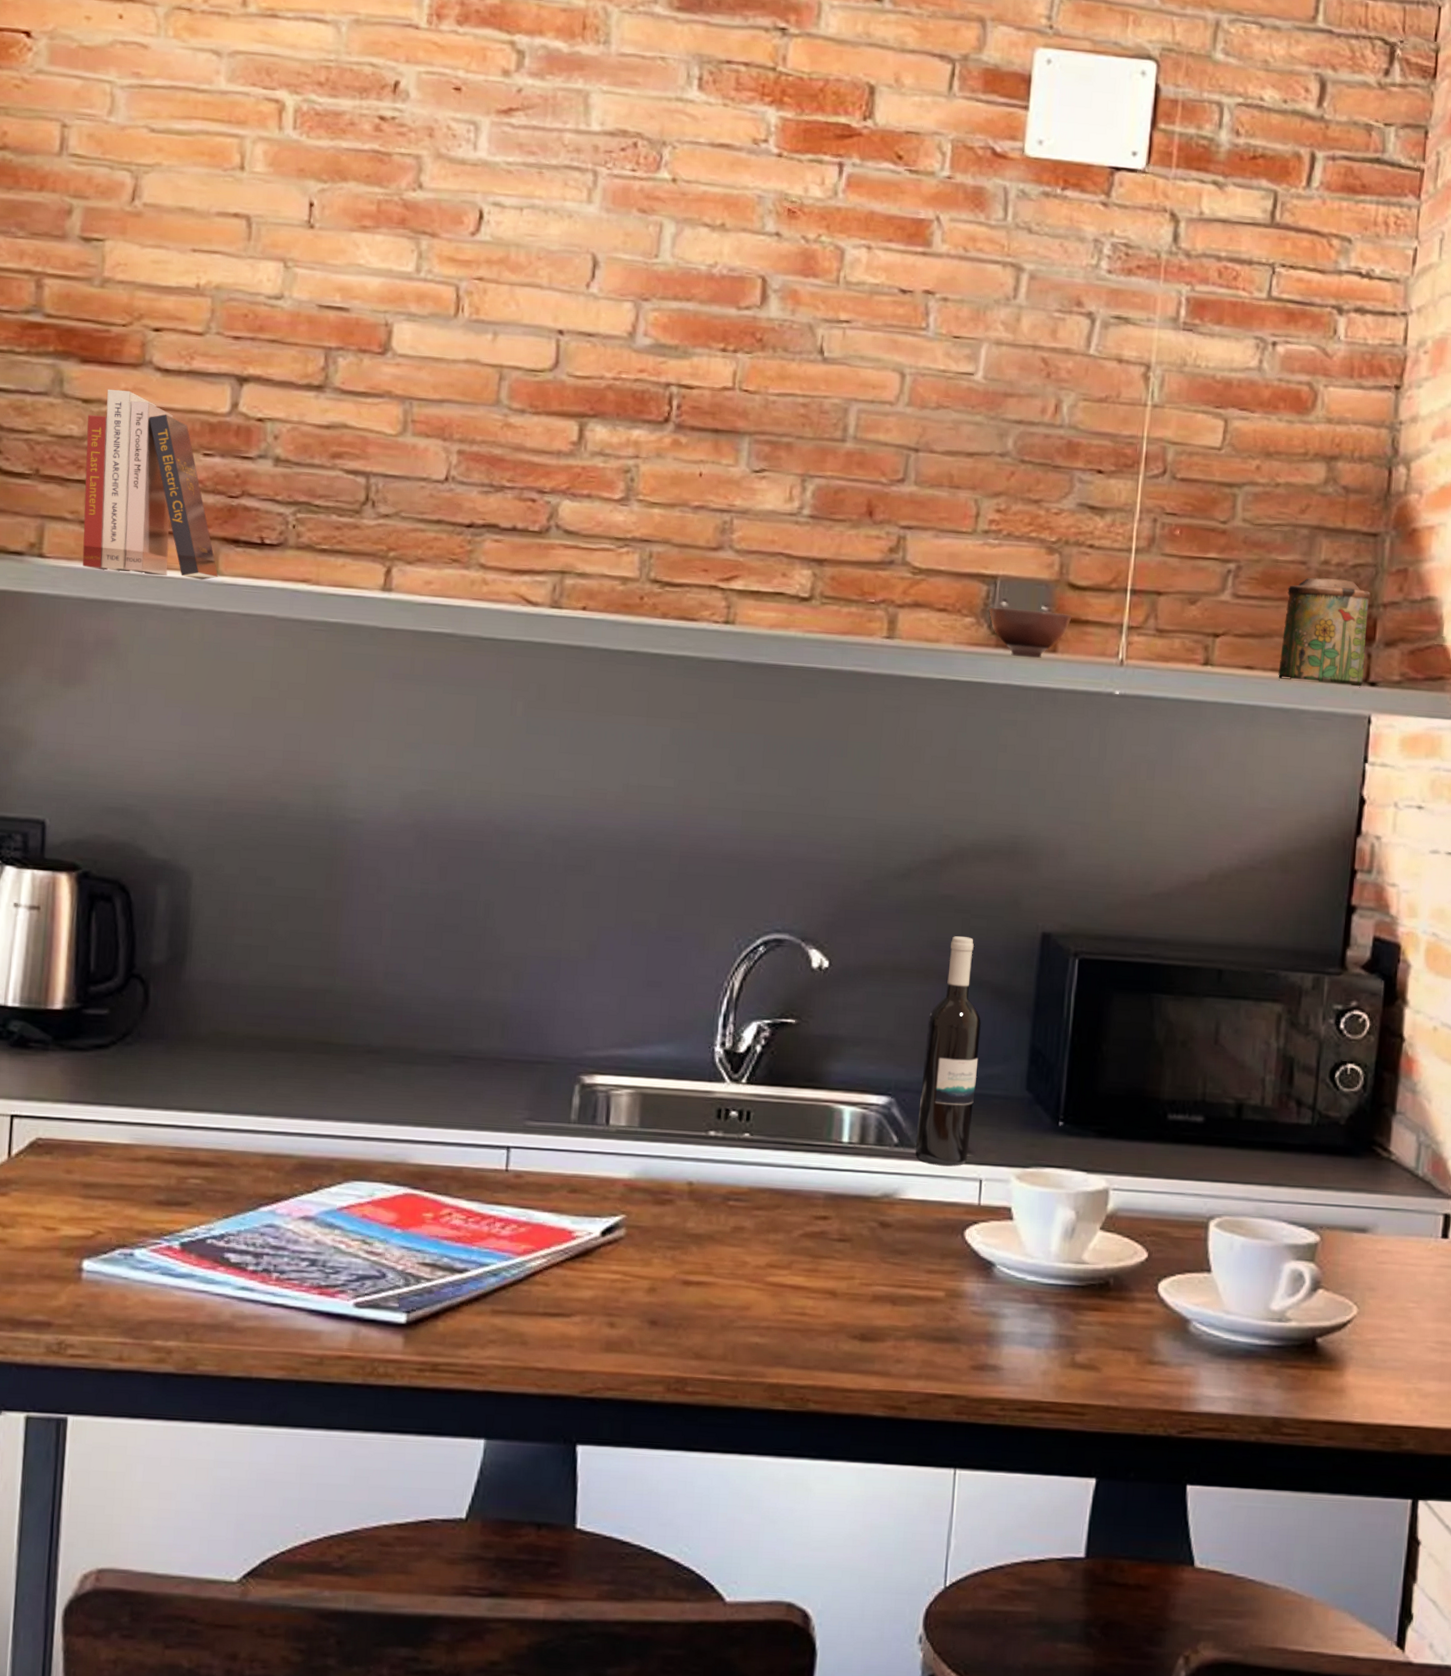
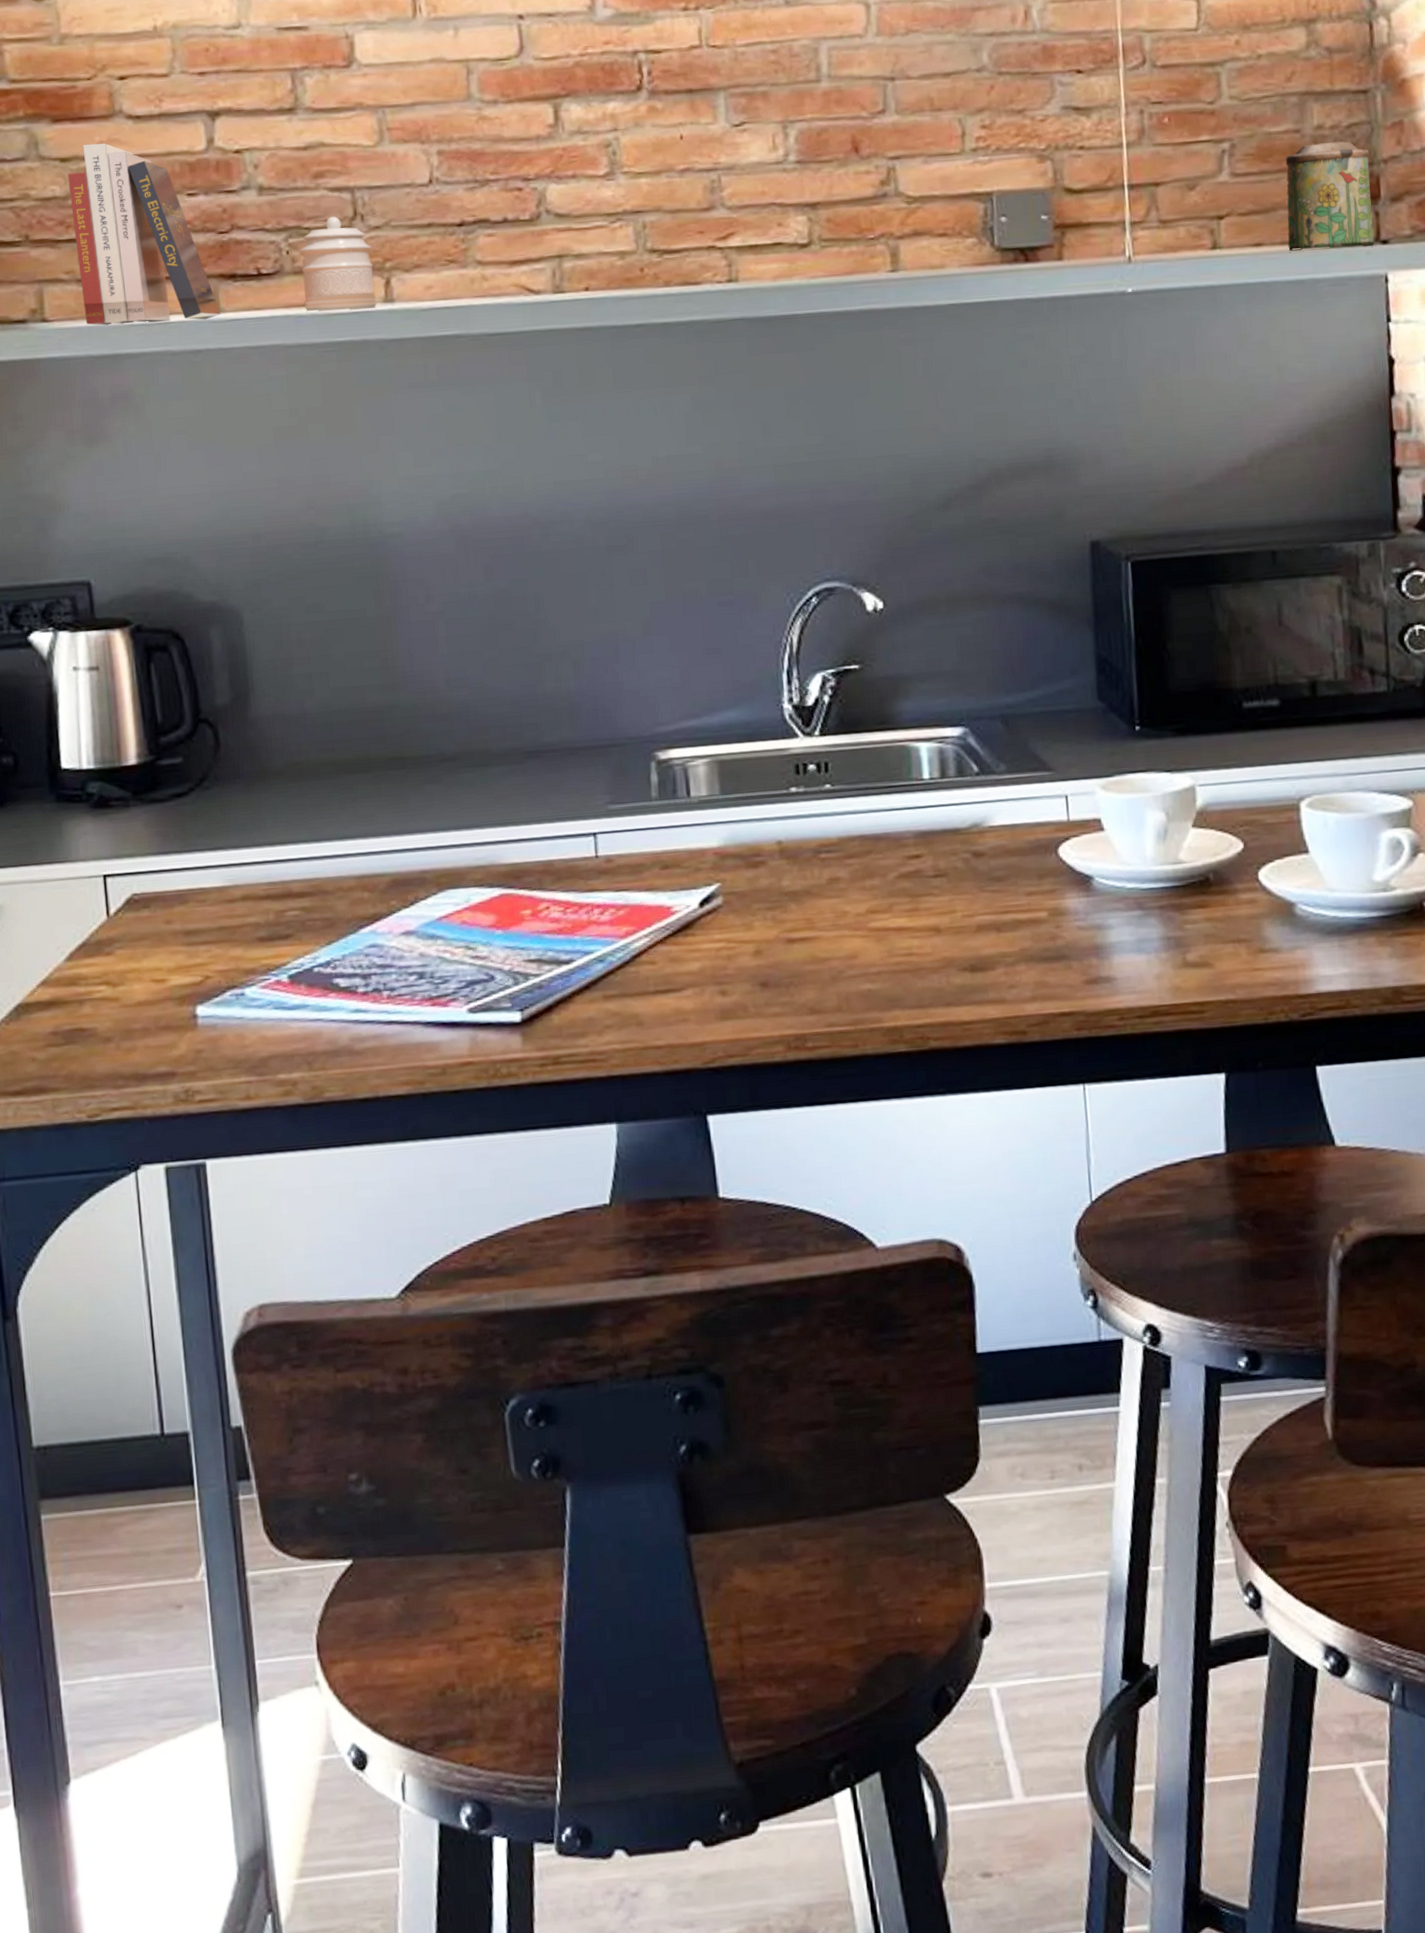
jar: none [303,498,379,596] -> present [299,217,377,312]
wine bottle: present [915,936,981,1167] -> none [990,557,1050,789]
bowl: present [989,607,1072,659] -> none [989,219,1073,270]

